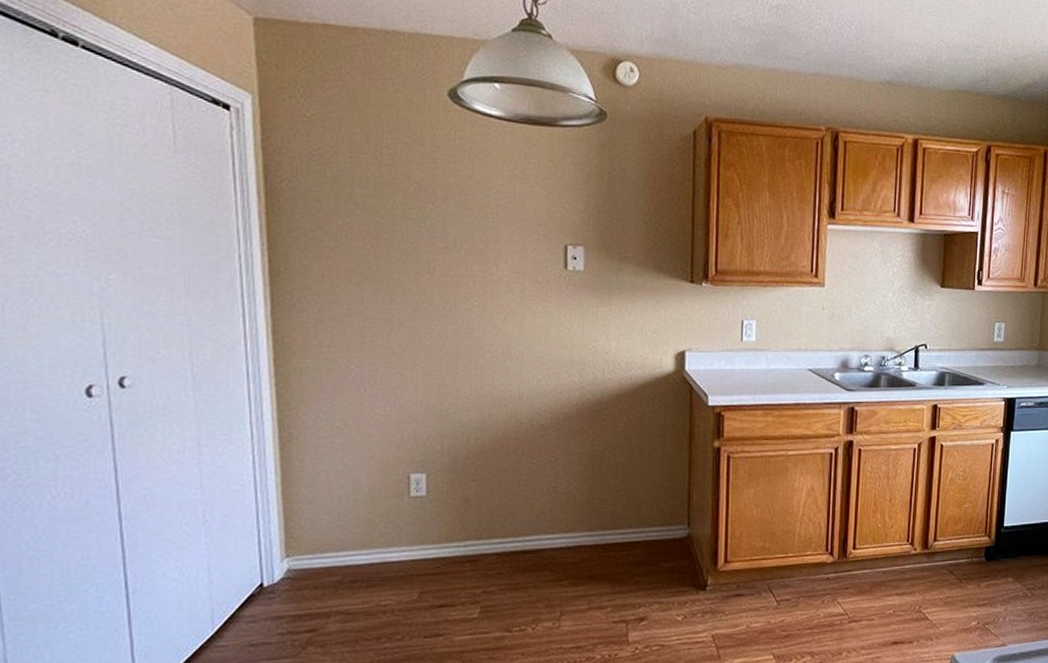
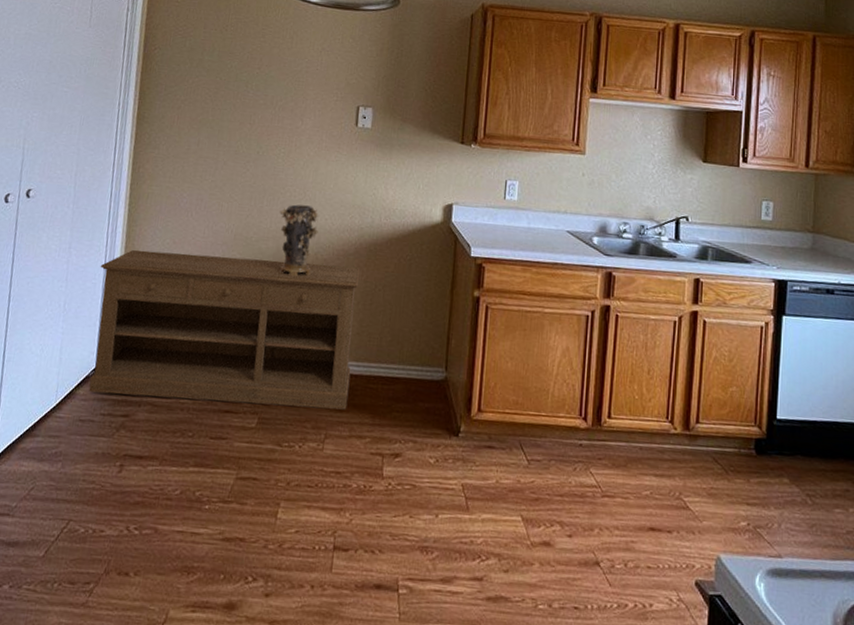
sideboard: none [247,431,585,611] -> present [88,250,361,410]
decorative vase: none [480,366,531,449] -> present [279,204,319,277]

